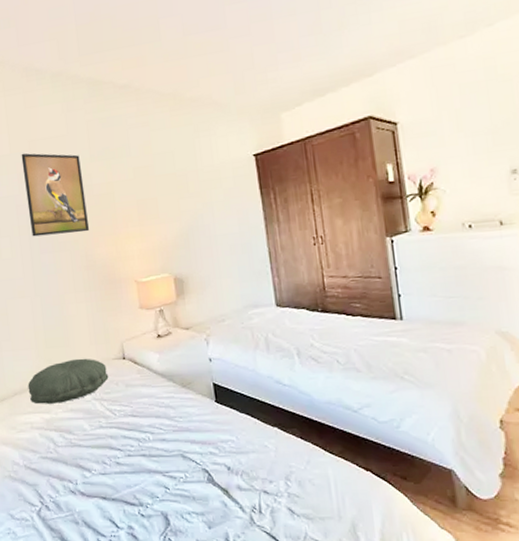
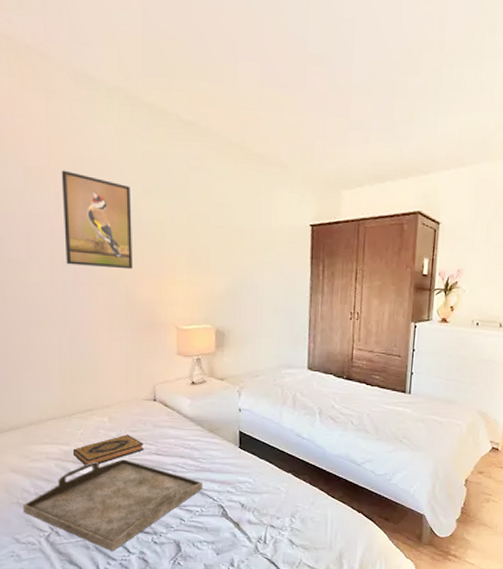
serving tray: none [14,424,183,527] -> present [22,459,202,552]
pillow: present [28,358,109,404] -> none [46,395,137,437]
hardback book: none [54,397,119,433] -> present [73,434,144,466]

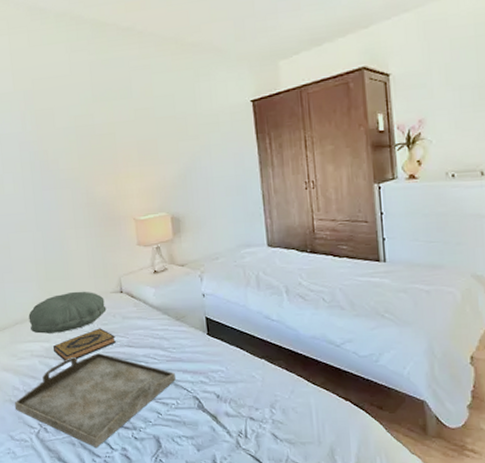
pillow: none [46,395,137,437] -> present [28,291,107,334]
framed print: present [61,170,132,270] -> none [24,91,90,174]

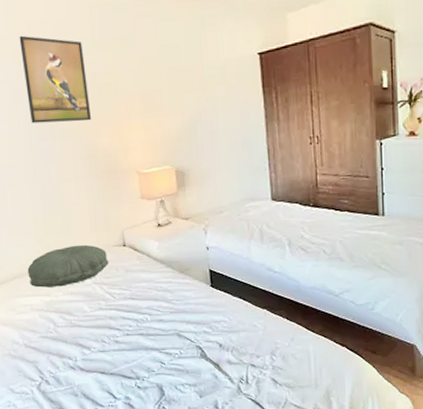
serving tray: present [14,353,176,449] -> none [14,306,179,398]
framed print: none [24,91,90,174] -> present [19,35,91,124]
hardback book: present [53,328,116,361] -> none [54,281,119,315]

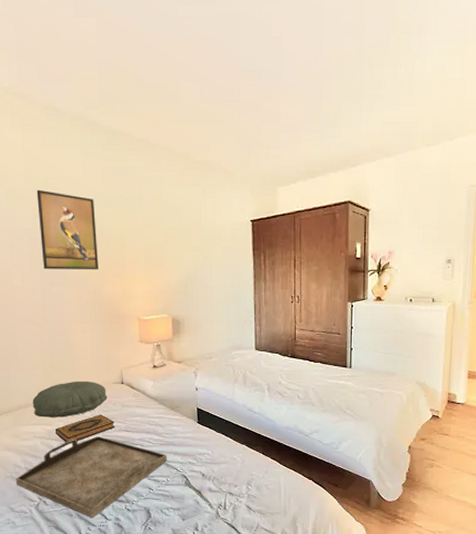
serving tray: none [14,306,179,398] -> present [15,436,167,519]
hardback book: none [54,281,119,315] -> present [56,414,115,443]

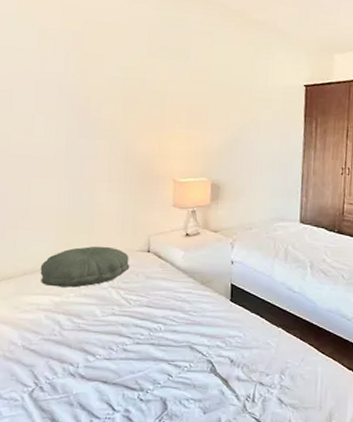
serving tray: present [15,436,167,519] -> none [8,311,192,410]
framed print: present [36,189,98,270] -> none [71,32,137,124]
hardback book: present [56,414,115,443] -> none [64,286,135,318]

